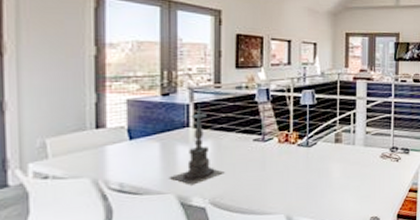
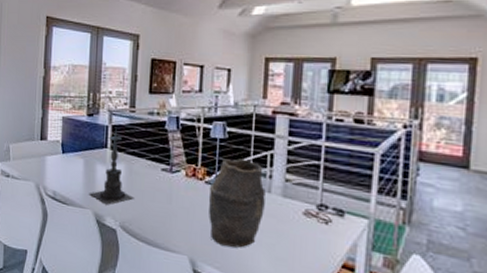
vase: none [301,120,351,197] -> present [208,158,266,248]

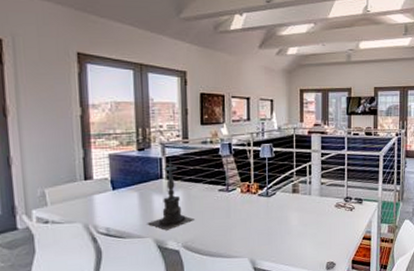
vase: present [208,158,266,248] -> none [262,172,307,243]

